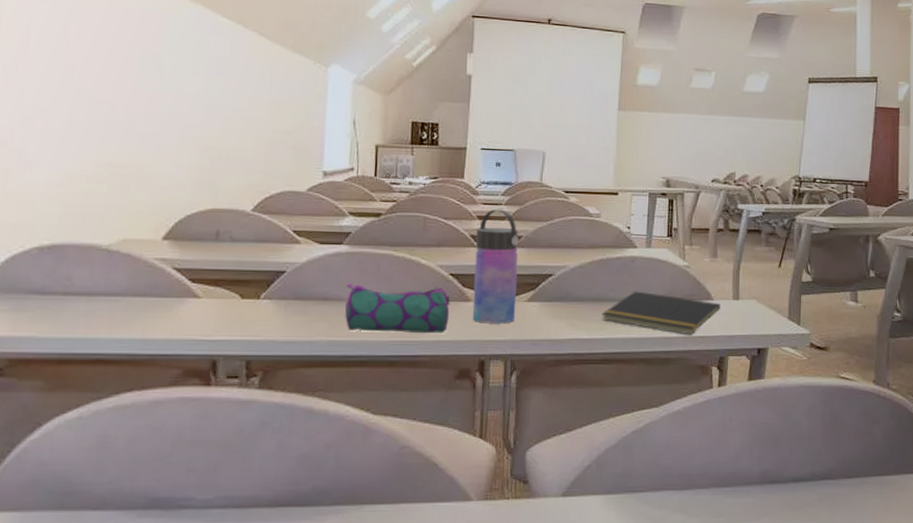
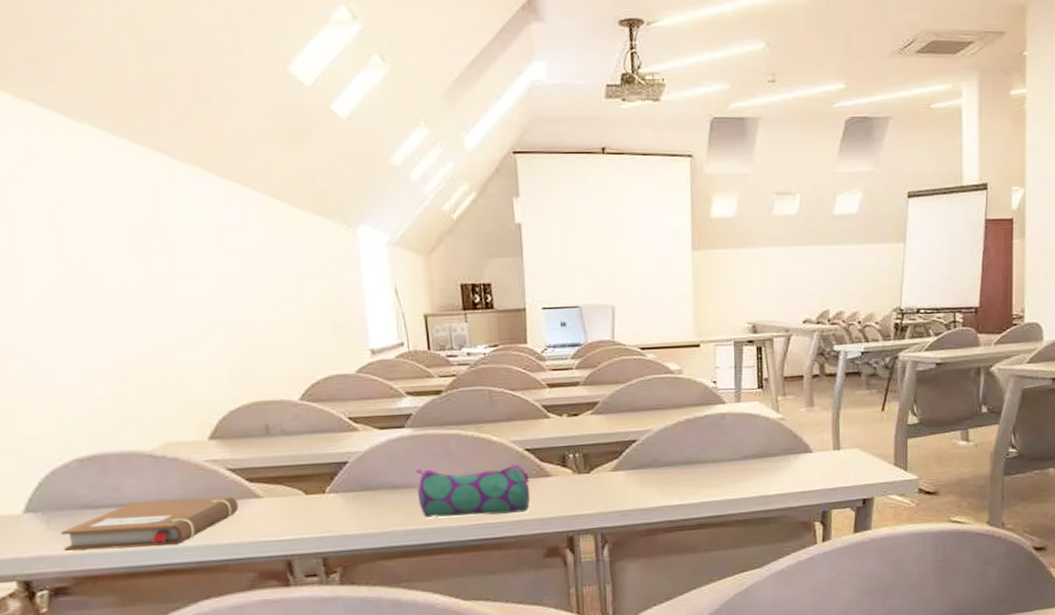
notebook: none [5,292,177,336] -> present [61,496,238,552]
water bottle: present [472,209,519,324] -> none [548,374,601,499]
notepad: present [601,291,721,335] -> none [693,450,821,492]

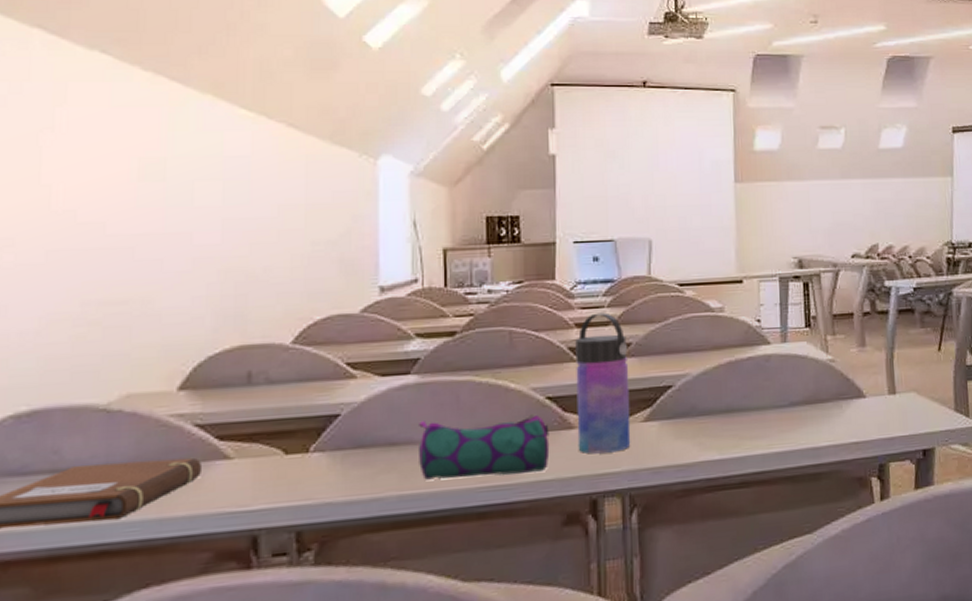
water bottle: none [548,374,601,499] -> present [575,312,631,454]

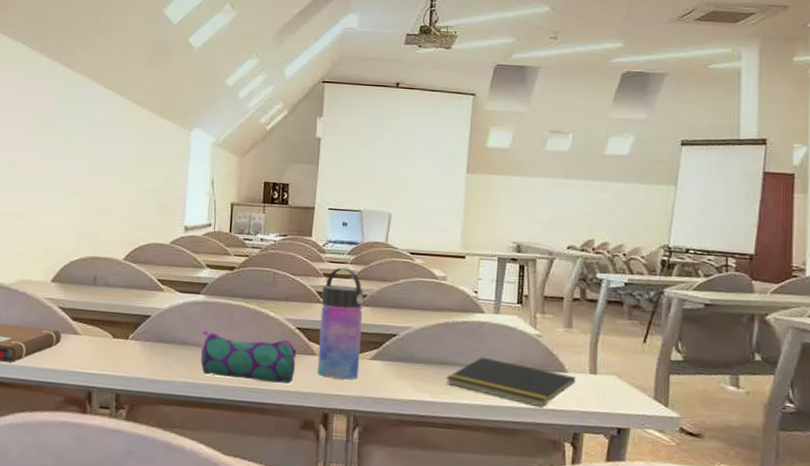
notepad: none [735,395,875,443] -> present [446,357,576,408]

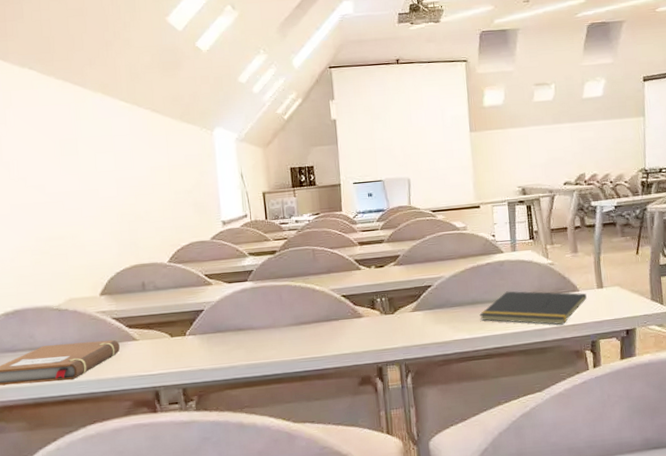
pencil case: present [201,330,297,384] -> none [256,307,347,354]
water bottle: present [317,267,364,380] -> none [359,233,404,335]

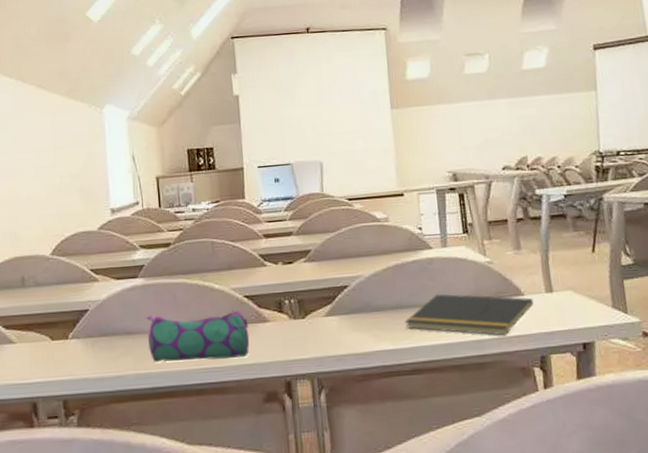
pencil case: none [256,307,347,354] -> present [147,310,250,362]

